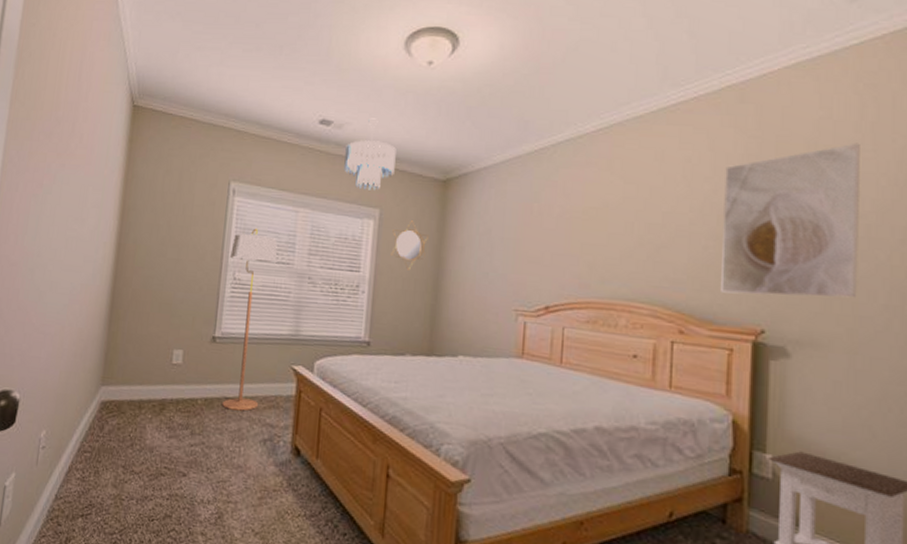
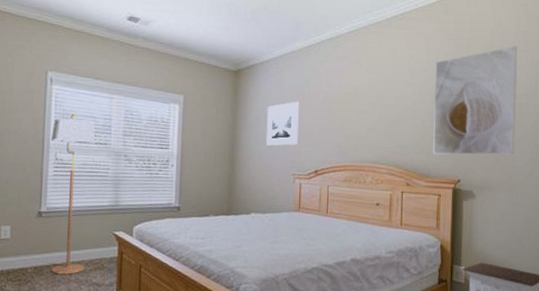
ceiling light fixture: present [344,118,396,191] -> none [151,16,196,79]
home mirror: present [391,220,428,270] -> none [194,104,224,146]
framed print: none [480,217,526,273] -> present [265,101,299,146]

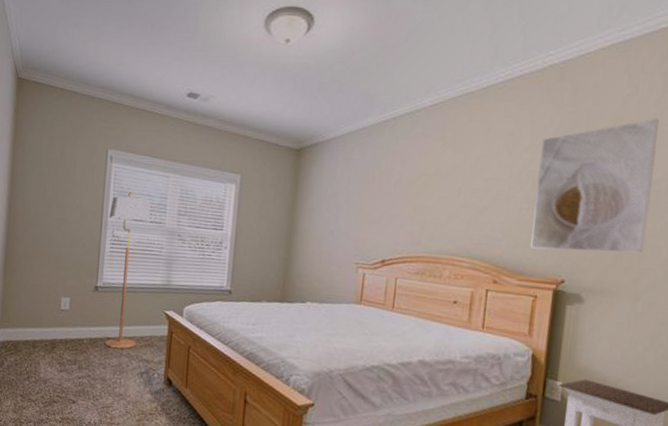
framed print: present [265,101,299,146] -> none [327,183,368,232]

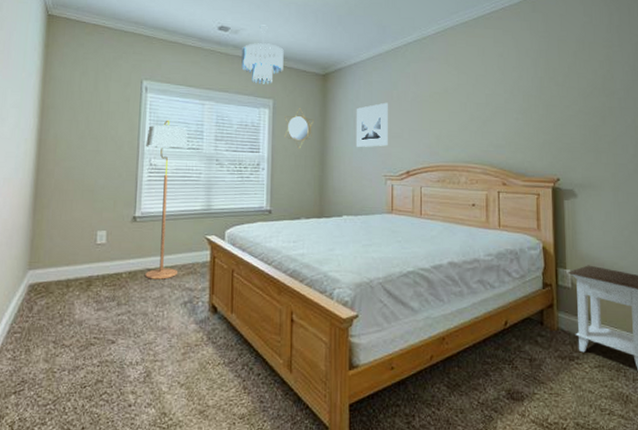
ceiling light fixture: none [209,92,256,158] -> present [241,25,284,84]
home mirror: none [250,185,283,229] -> present [284,108,314,149]
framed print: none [327,183,368,232] -> present [355,102,388,148]
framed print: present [531,118,659,253] -> none [526,40,616,153]

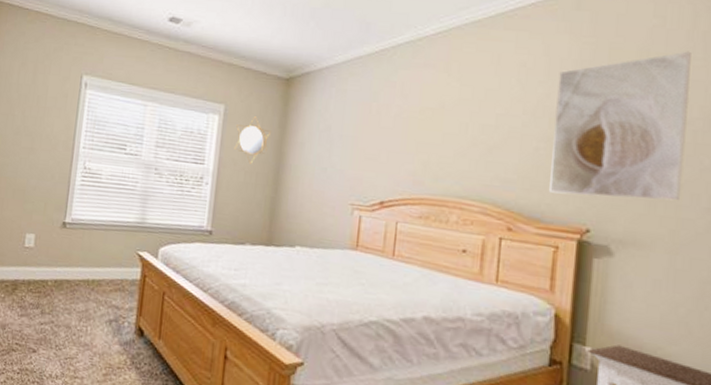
floor lamp: present [145,120,188,280] -> none [71,120,127,293]
ceiling light fixture: present [241,25,284,84] -> none [191,17,242,87]
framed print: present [355,102,388,148] -> none [319,116,364,169]
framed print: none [526,40,616,153] -> present [549,51,691,201]

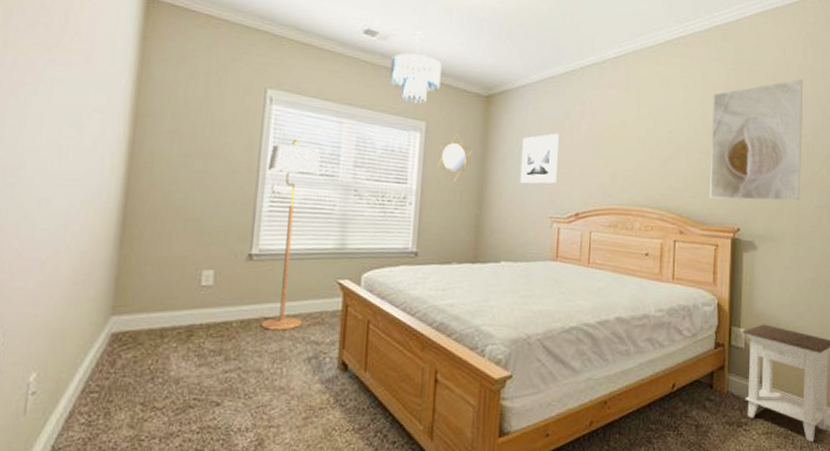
floor lamp: none [71,120,127,293] -> present [261,139,321,331]
ceiling light fixture: none [191,17,242,87] -> present [390,31,442,104]
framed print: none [319,116,364,169] -> present [519,133,559,184]

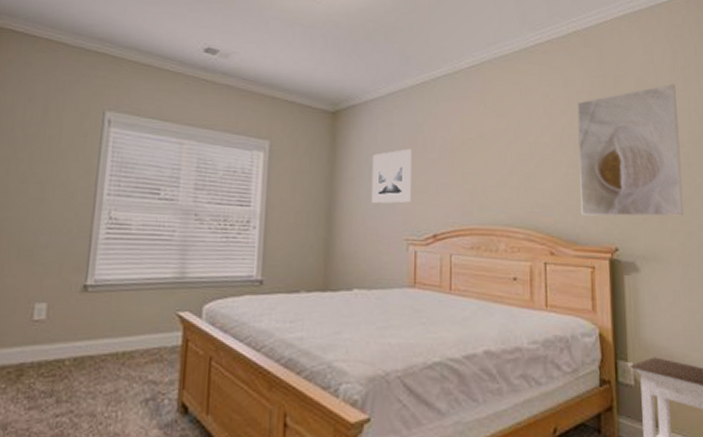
floor lamp: present [261,139,321,331] -> none [95,162,160,369]
ceiling light fixture: present [390,31,442,104] -> none [231,48,285,122]
home mirror: present [437,134,473,182] -> none [282,152,319,203]

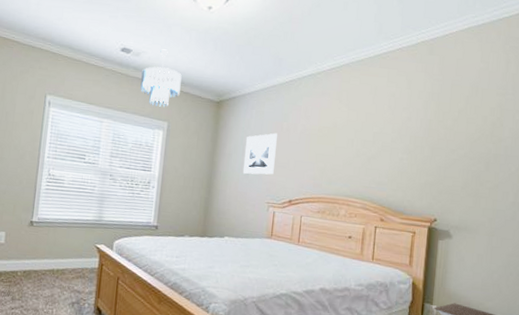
ceiling light fixture: none [231,48,285,122] -> present [140,49,182,107]
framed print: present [577,83,684,216] -> none [410,88,505,197]

